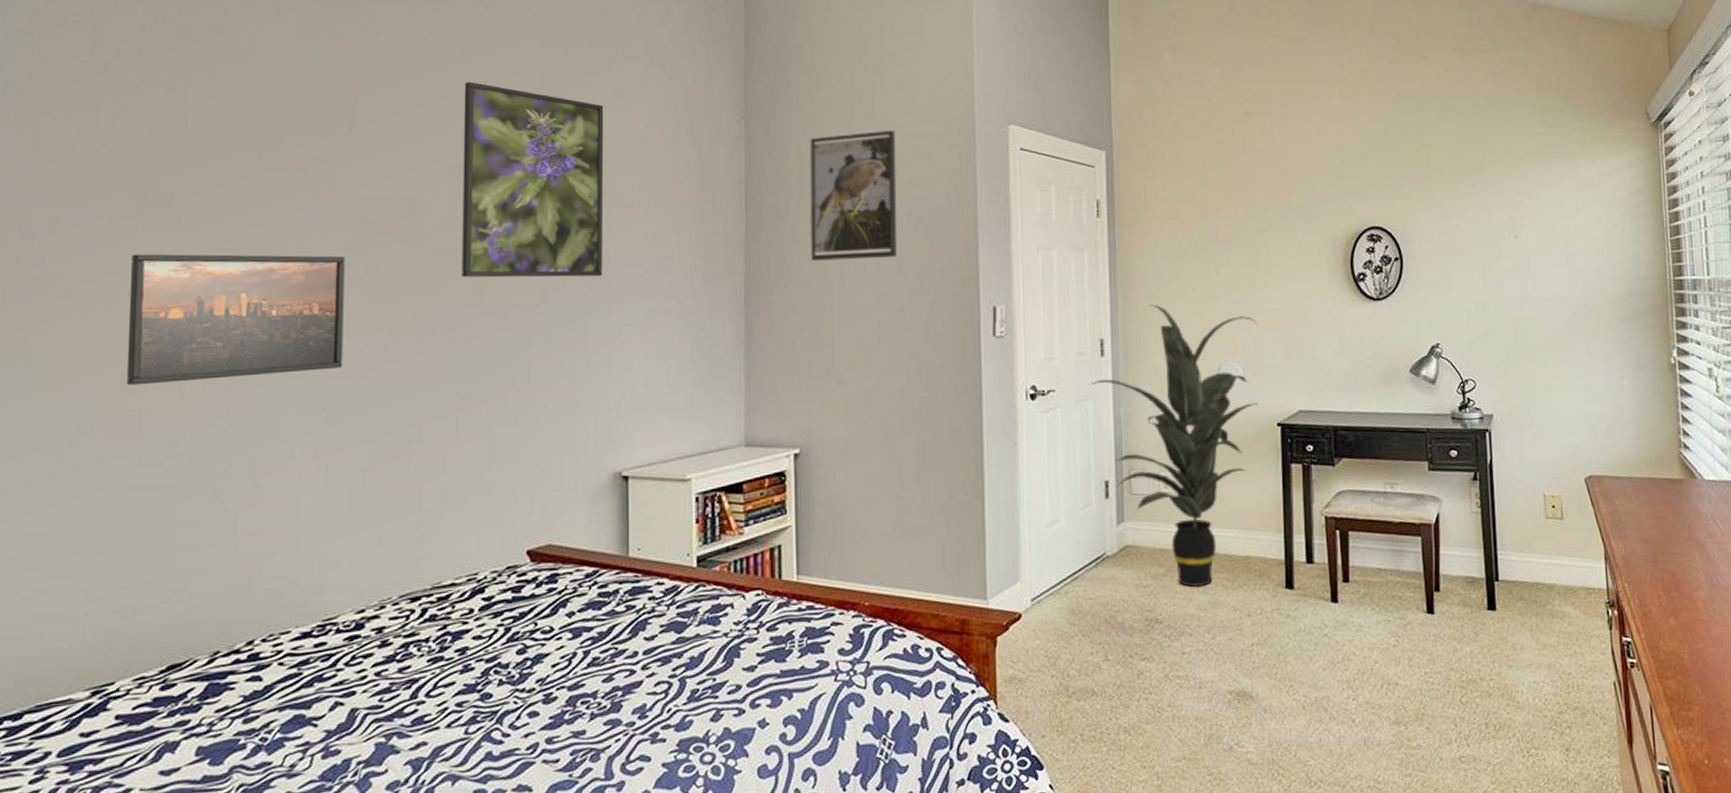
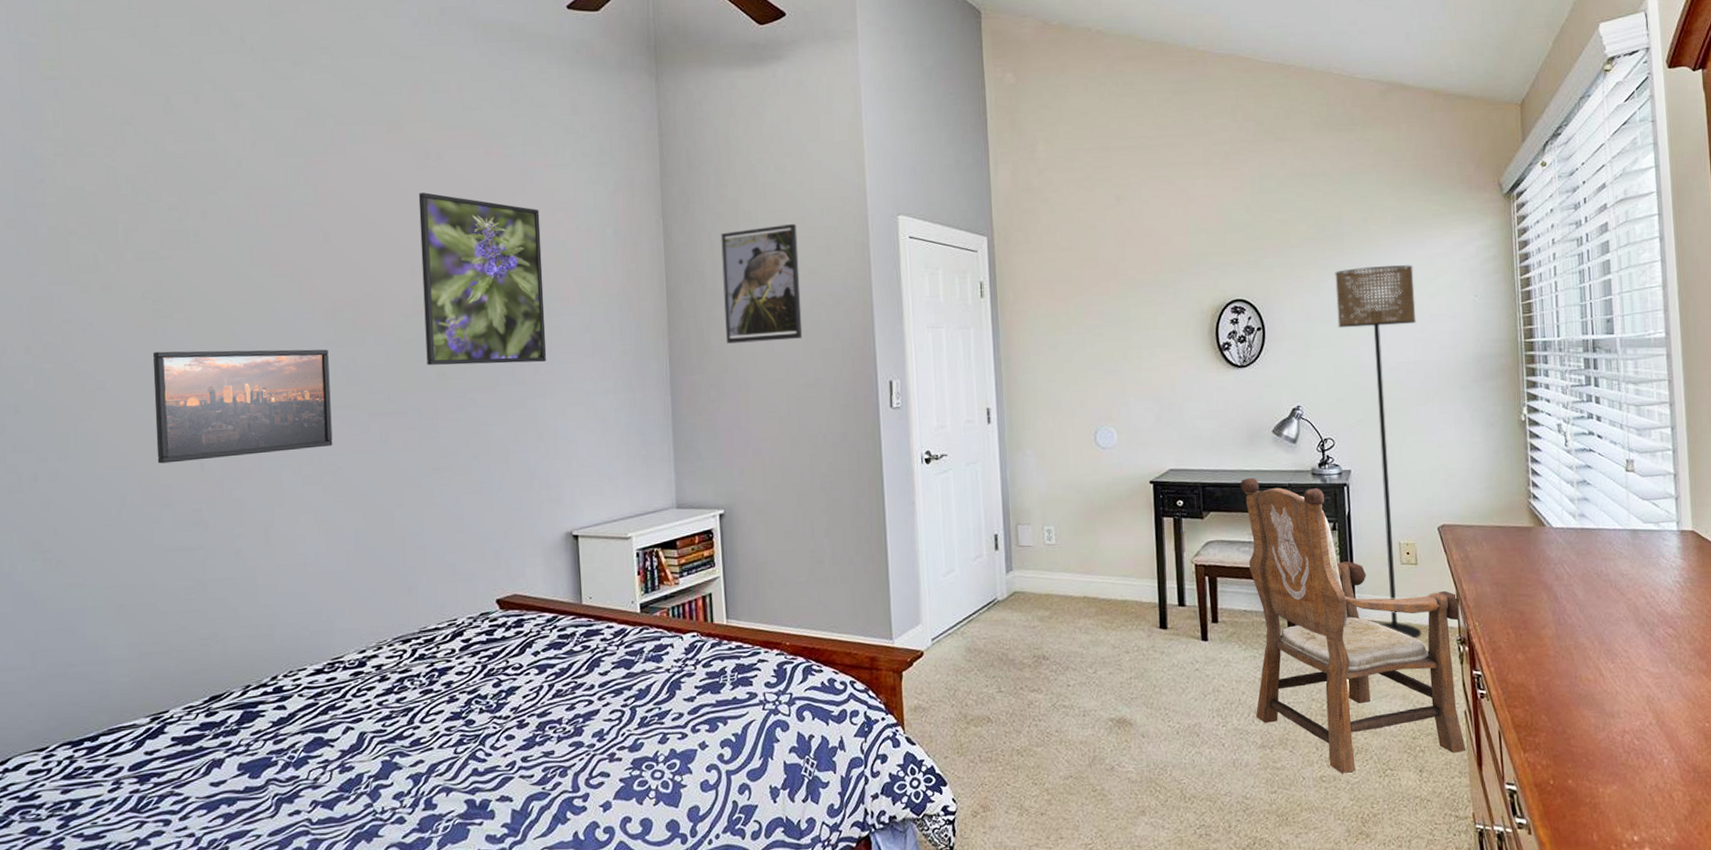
indoor plant: present [1088,304,1258,587] -> none [977,375,1132,628]
armchair: none [1374,420,1616,753] -> present [1240,477,1466,773]
floor lamp: none [1477,195,1568,601] -> present [1335,265,1422,639]

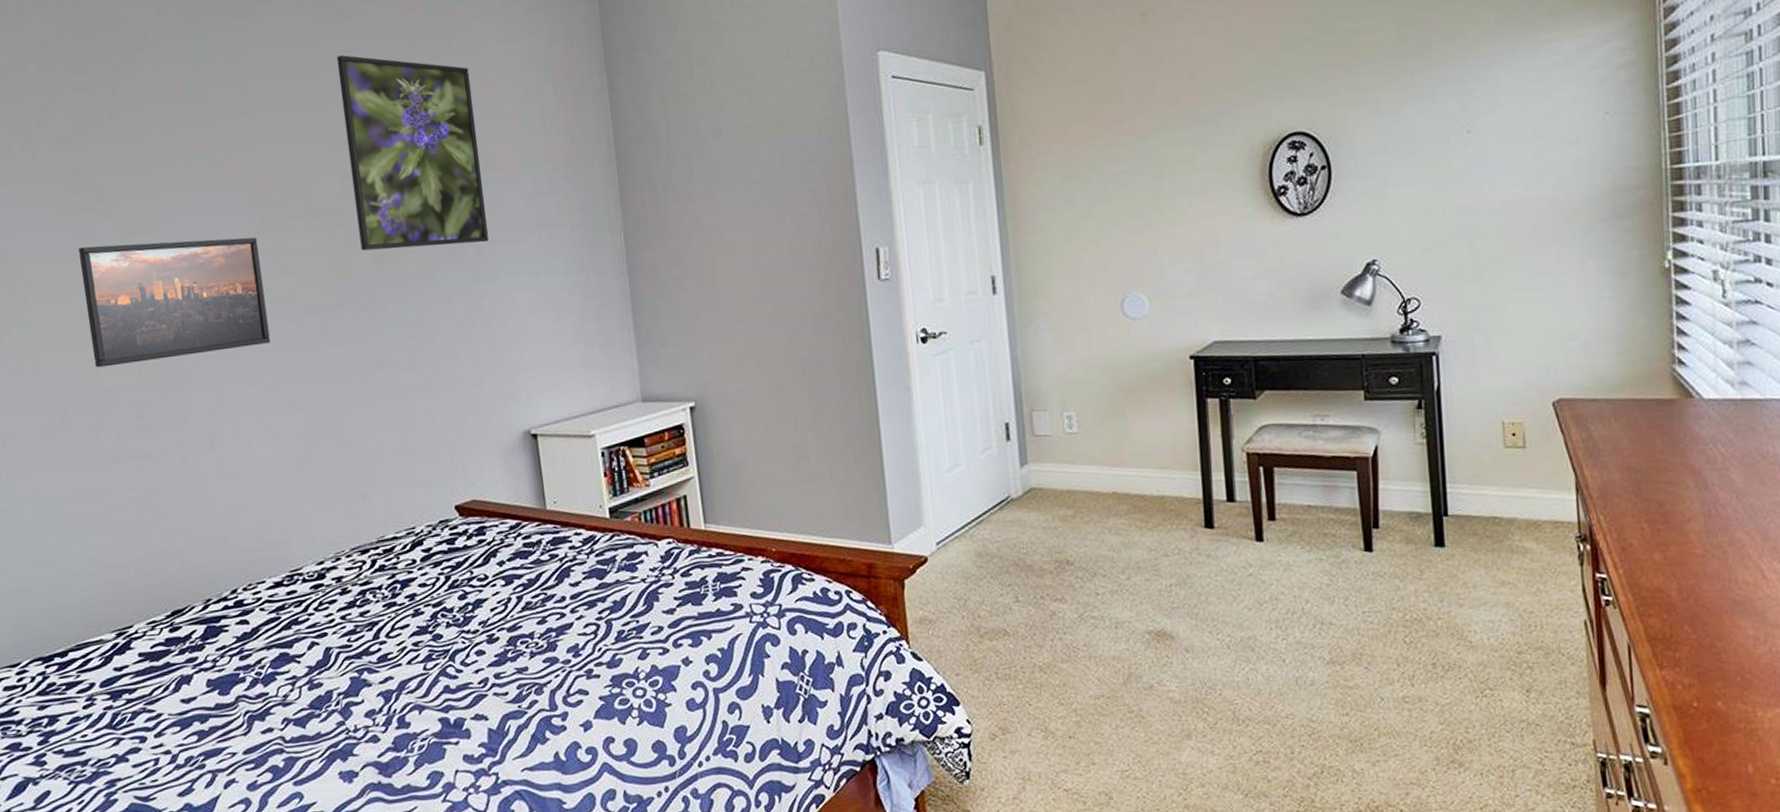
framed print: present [721,224,803,344] -> none [673,68,773,213]
armchair: present [1240,477,1466,773] -> none [1301,348,1586,693]
floor lamp: present [1335,265,1422,639] -> none [1420,78,1531,536]

